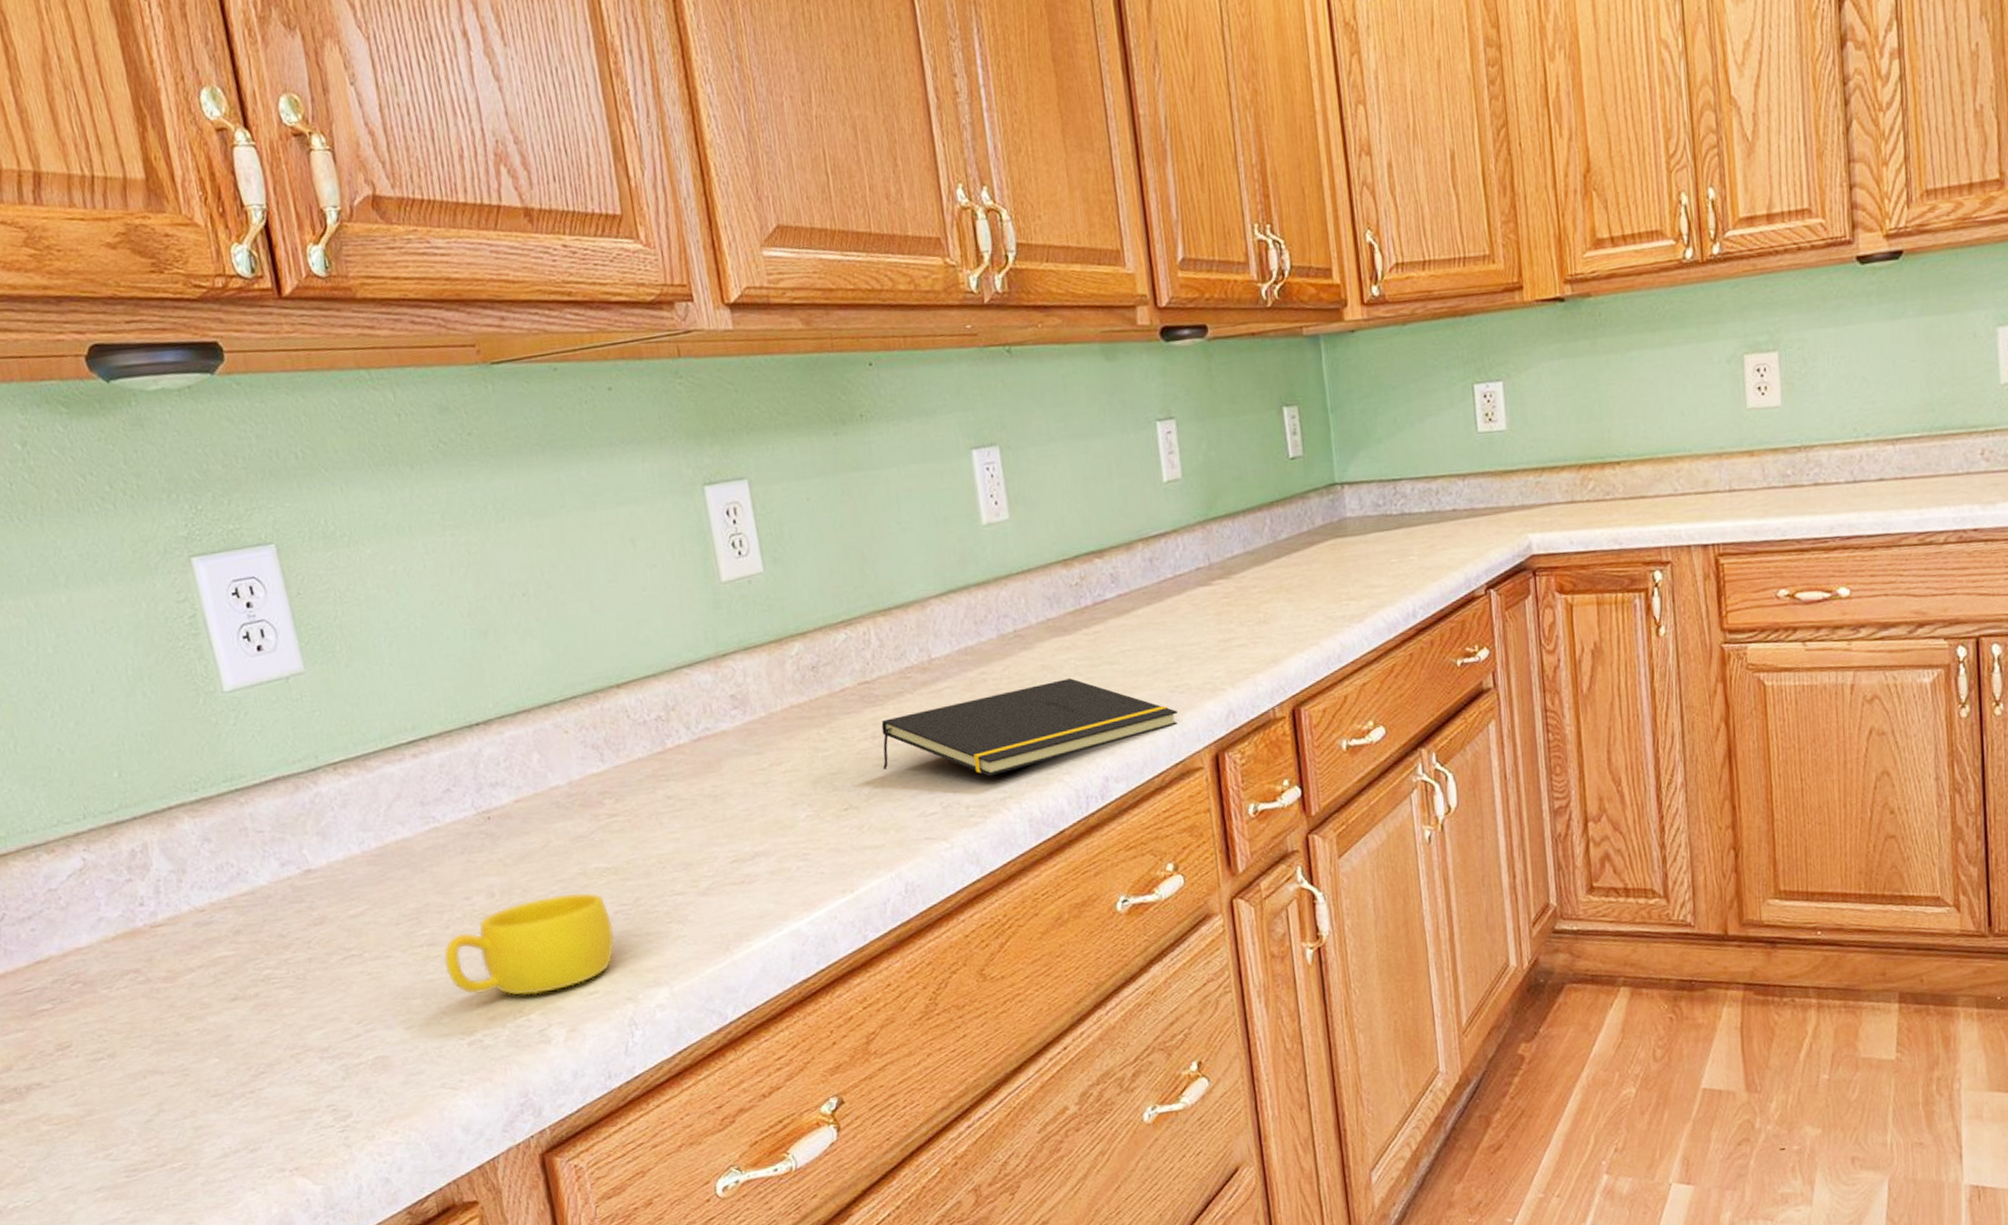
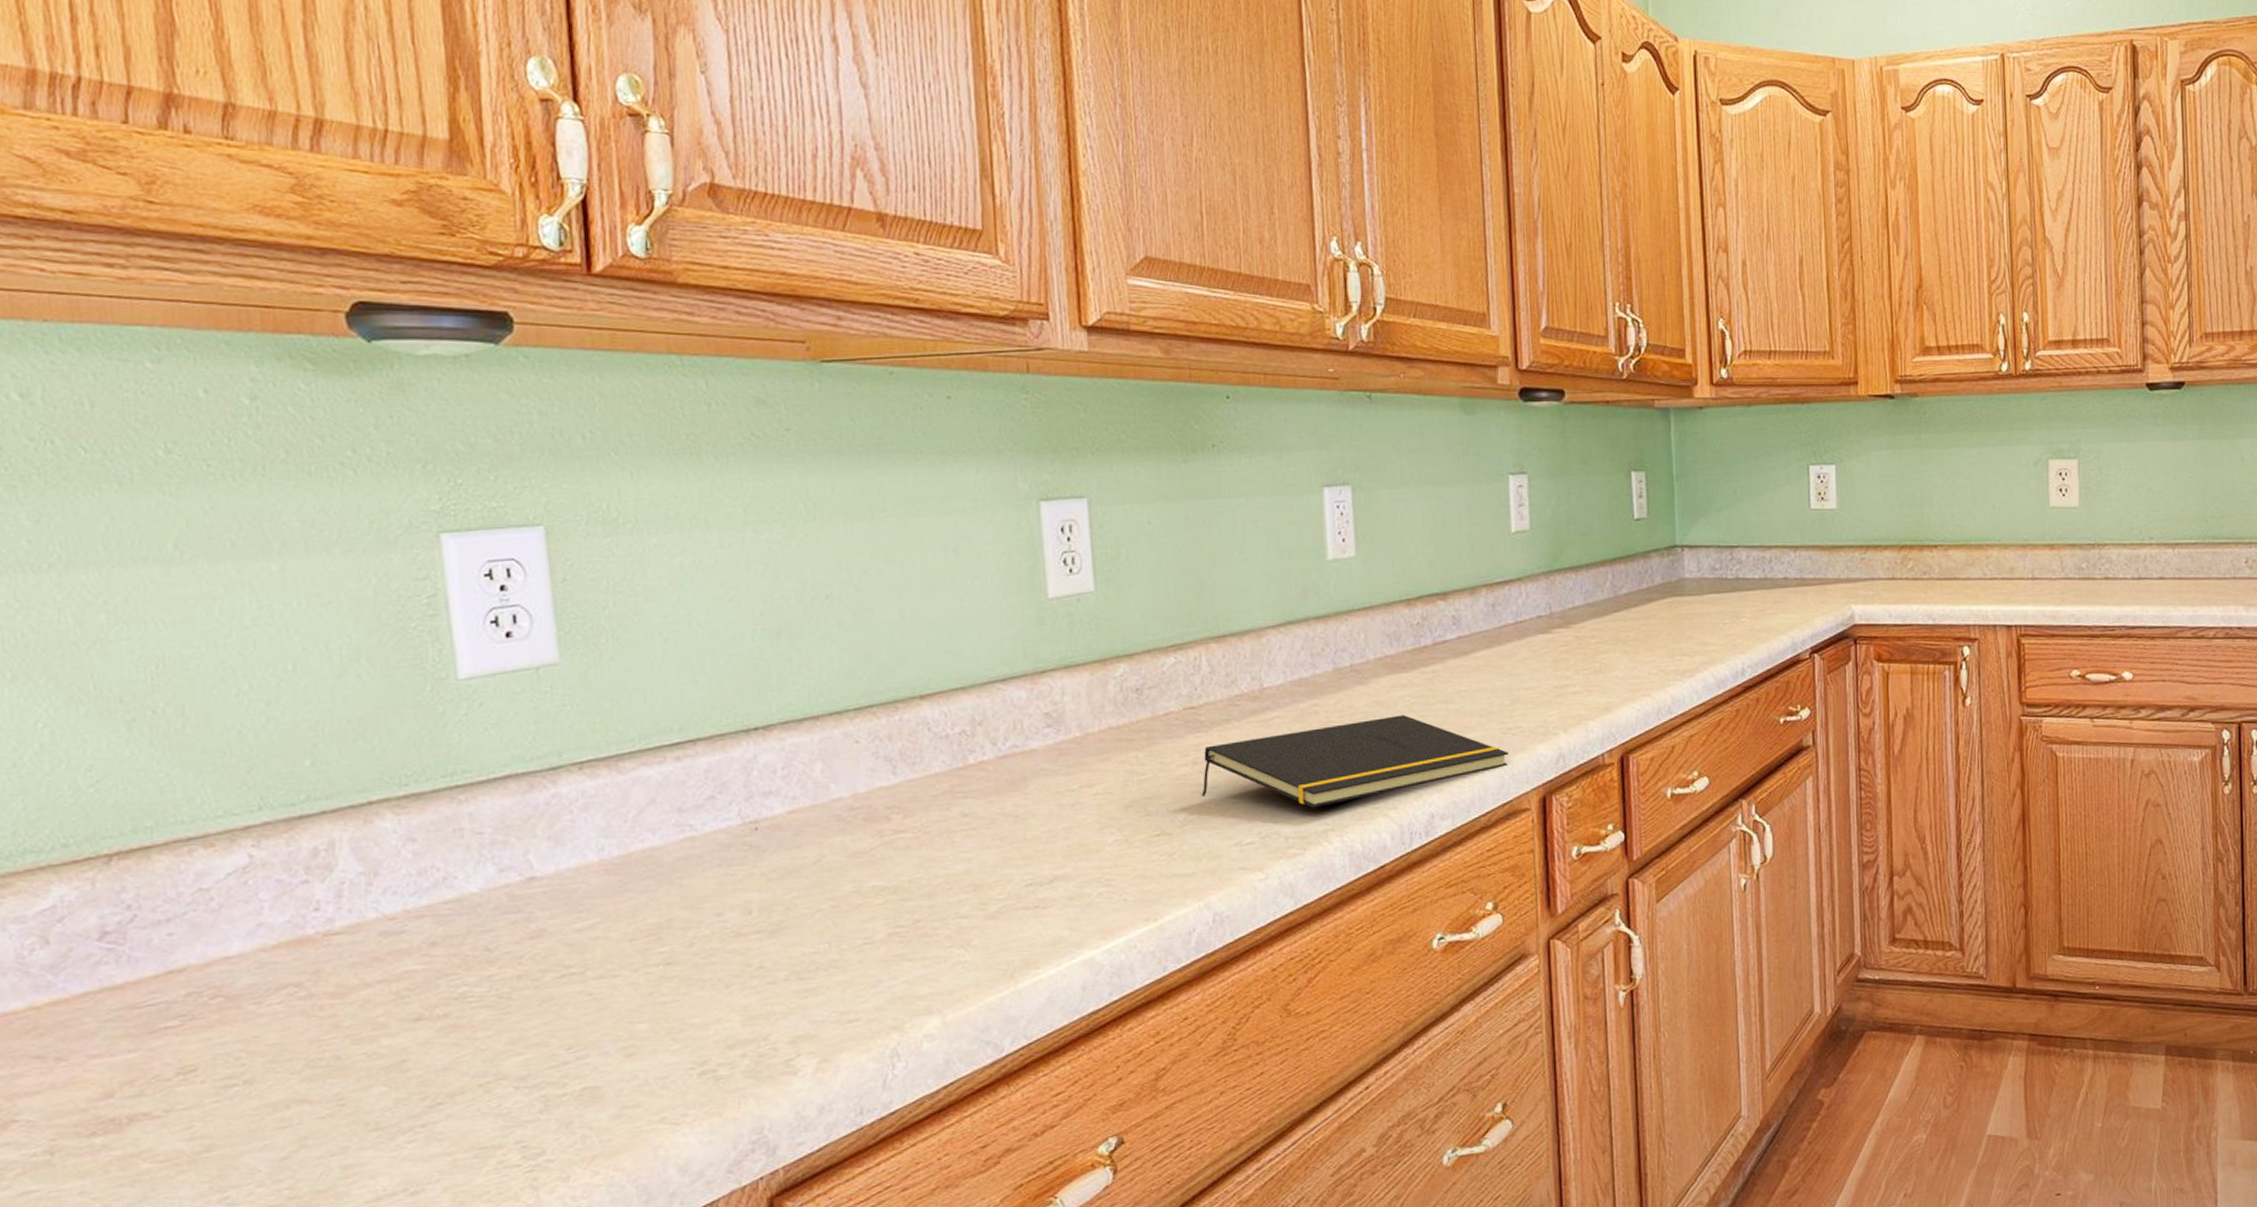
cup: present [443,892,615,996] -> none [682,912,886,1022]

